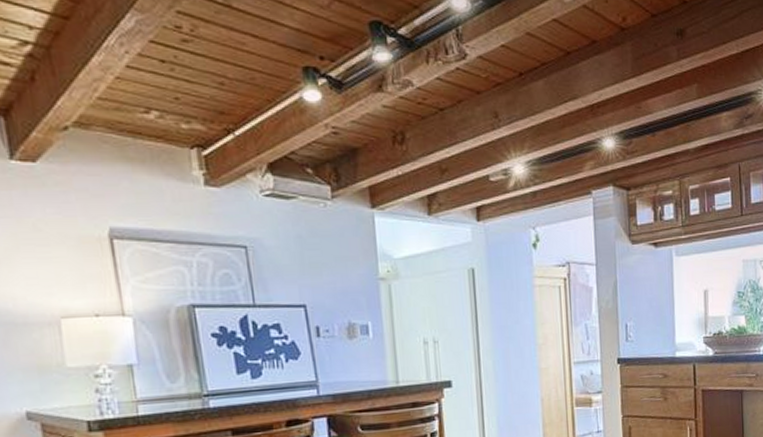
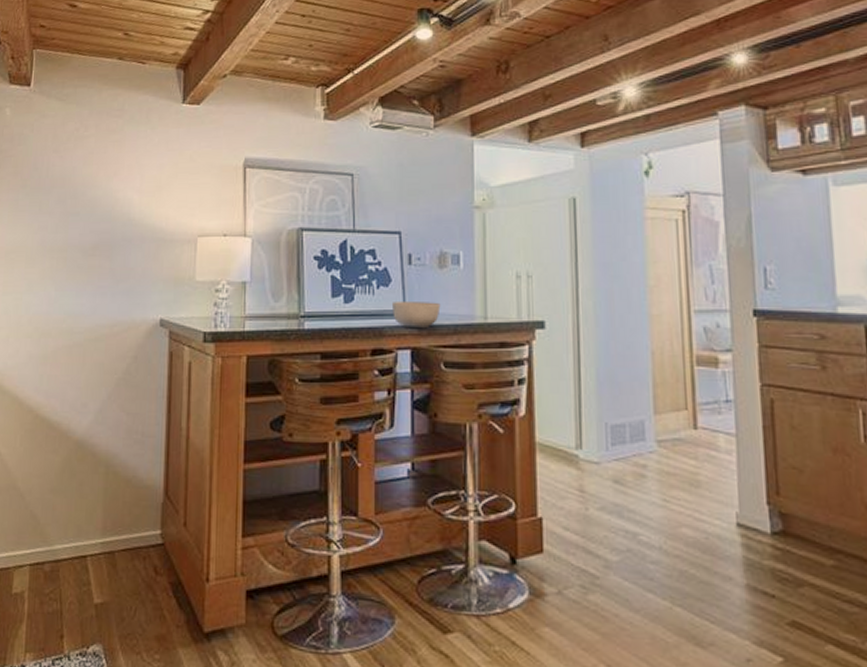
bowl: none [304,371,354,400] -> present [393,302,441,331]

